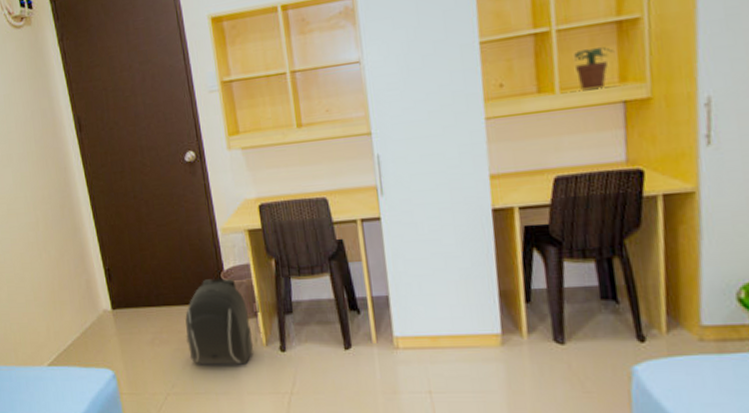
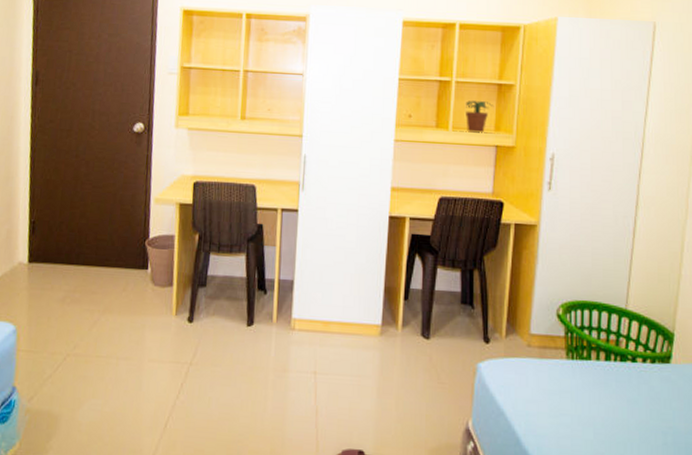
backpack: present [185,278,254,365] -> none [98,244,165,332]

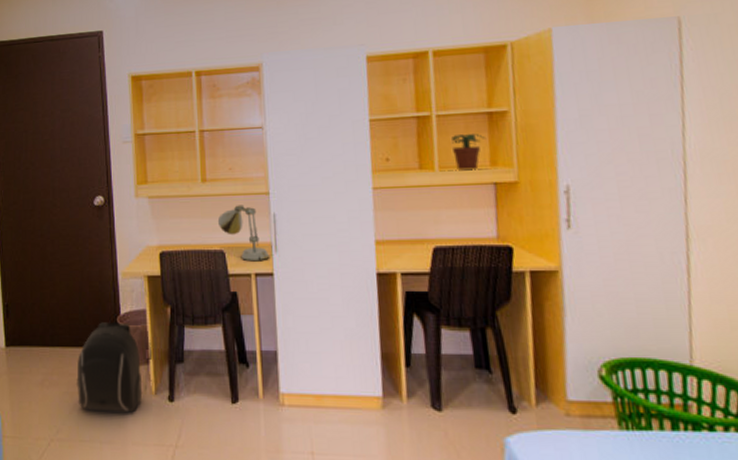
backpack: none [98,244,165,332] -> present [76,322,143,413]
desk lamp: none [252,144,297,198] -> present [217,205,270,262]

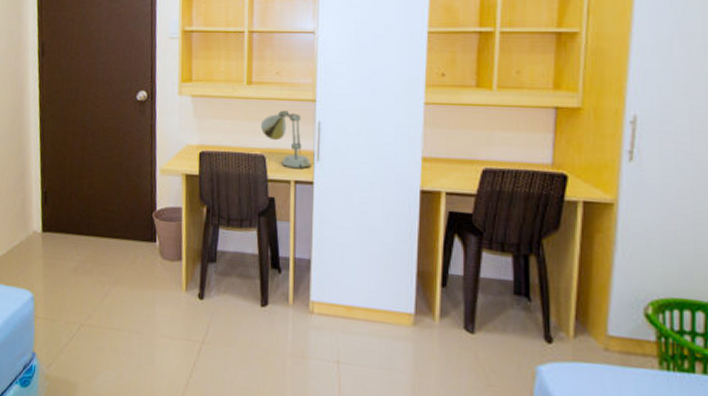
backpack: present [76,322,143,413] -> none [109,216,174,306]
potted plant: present [451,134,487,171] -> none [514,54,552,93]

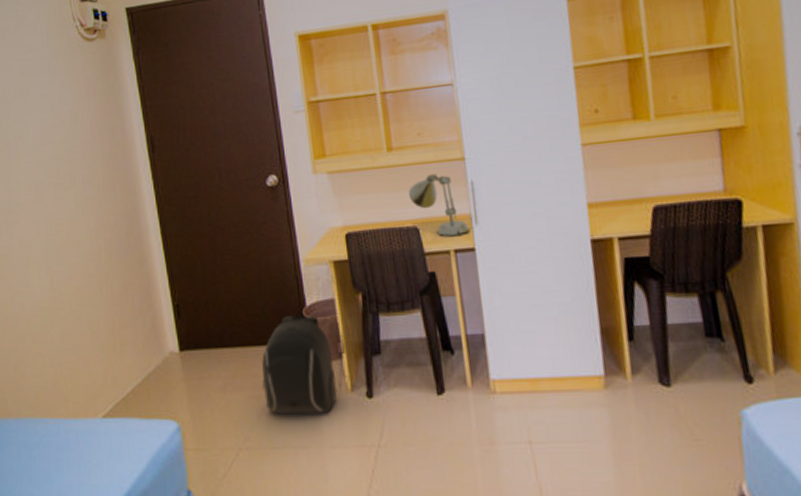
backpack: none [109,216,174,306] -> present [262,315,338,414]

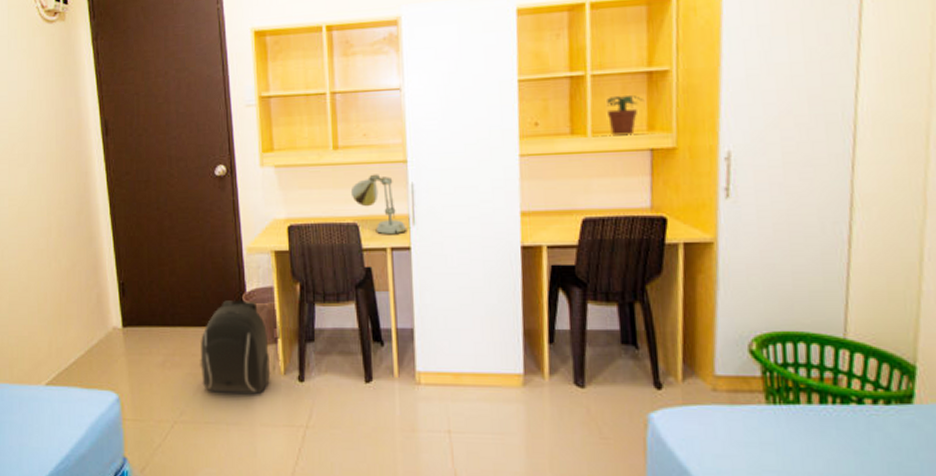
potted plant: none [668,74,708,118] -> present [607,95,645,136]

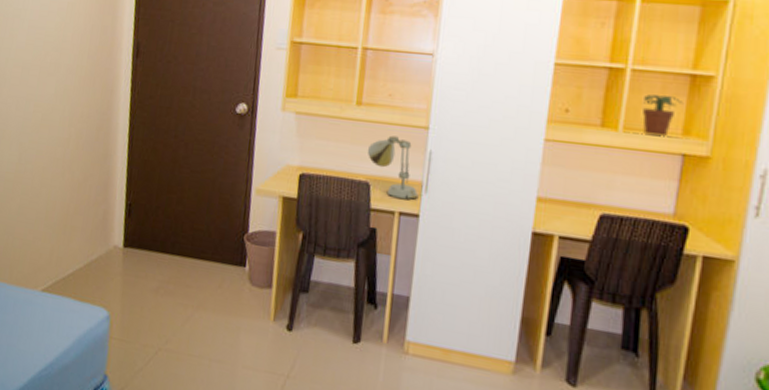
backpack: present [200,300,271,394] -> none [191,237,263,336]

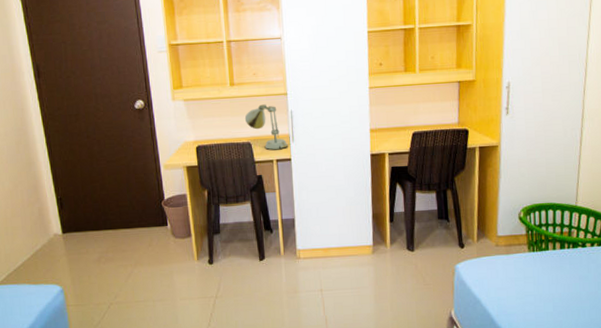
potted plant: present [642,94,684,137] -> none [429,43,455,72]

